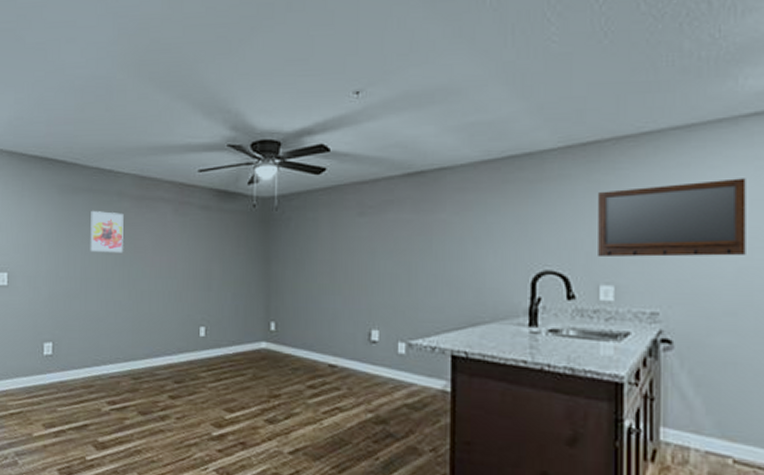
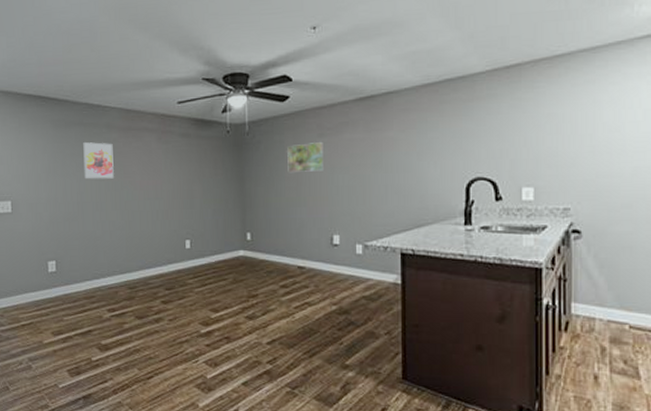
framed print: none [321,222,363,255] -> present [287,142,324,172]
home mirror: present [598,178,746,257] -> none [520,91,640,163]

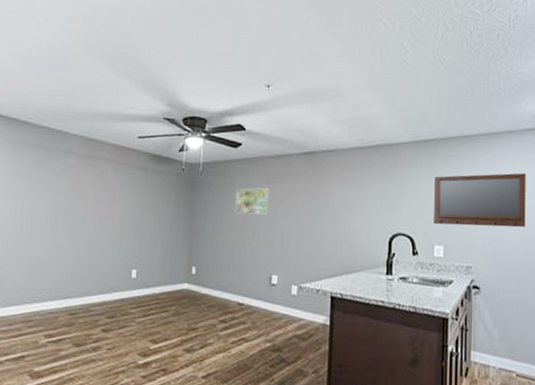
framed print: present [83,142,114,179] -> none [37,165,70,203]
home mirror: none [520,91,640,163] -> present [434,173,526,228]

